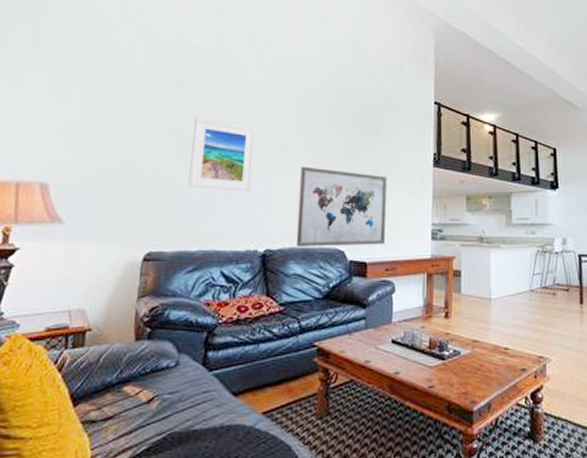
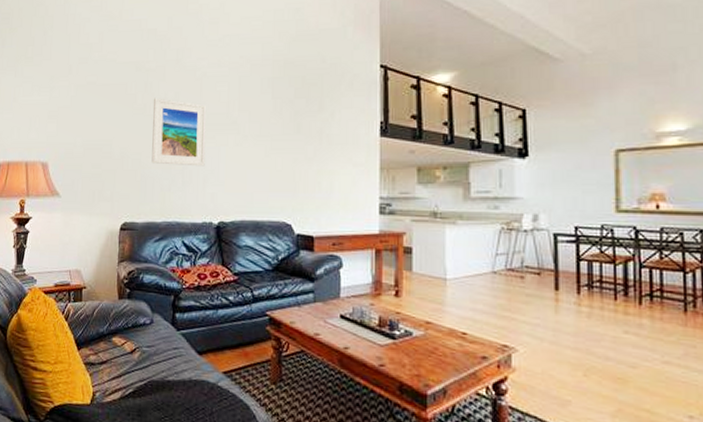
wall art: present [295,166,387,247] -> none [246,140,332,220]

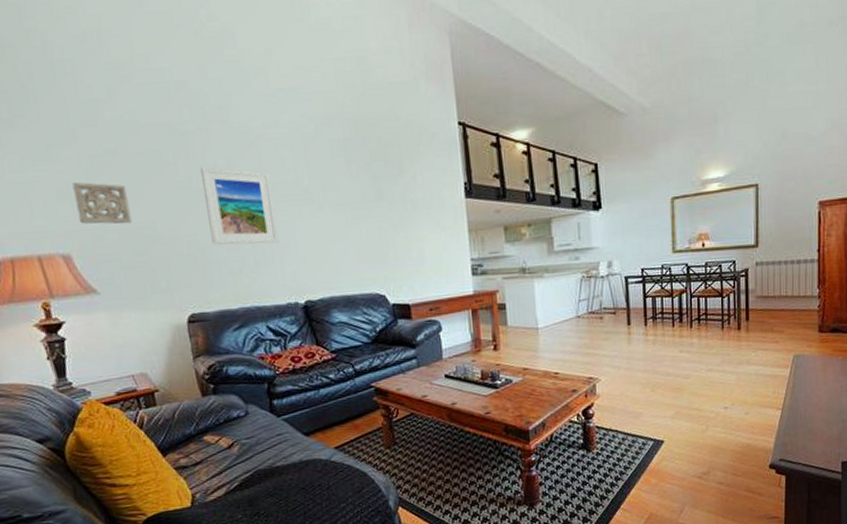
wall ornament: none [59,106,97,141] -> present [72,182,132,224]

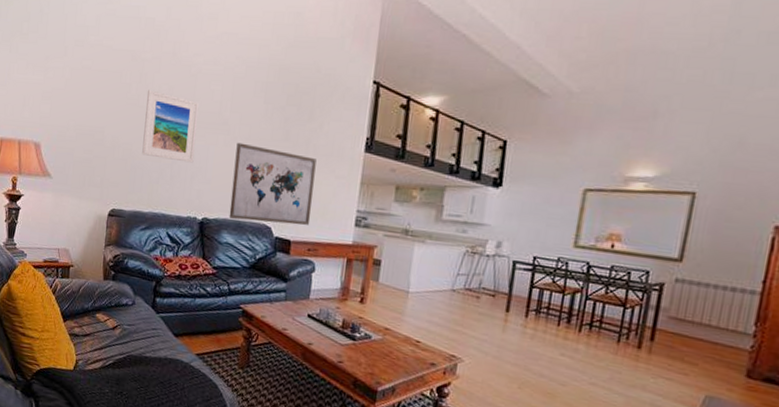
wall ornament: present [72,182,132,224] -> none [52,88,91,127]
wall art: none [325,210,426,295] -> present [229,142,317,226]

